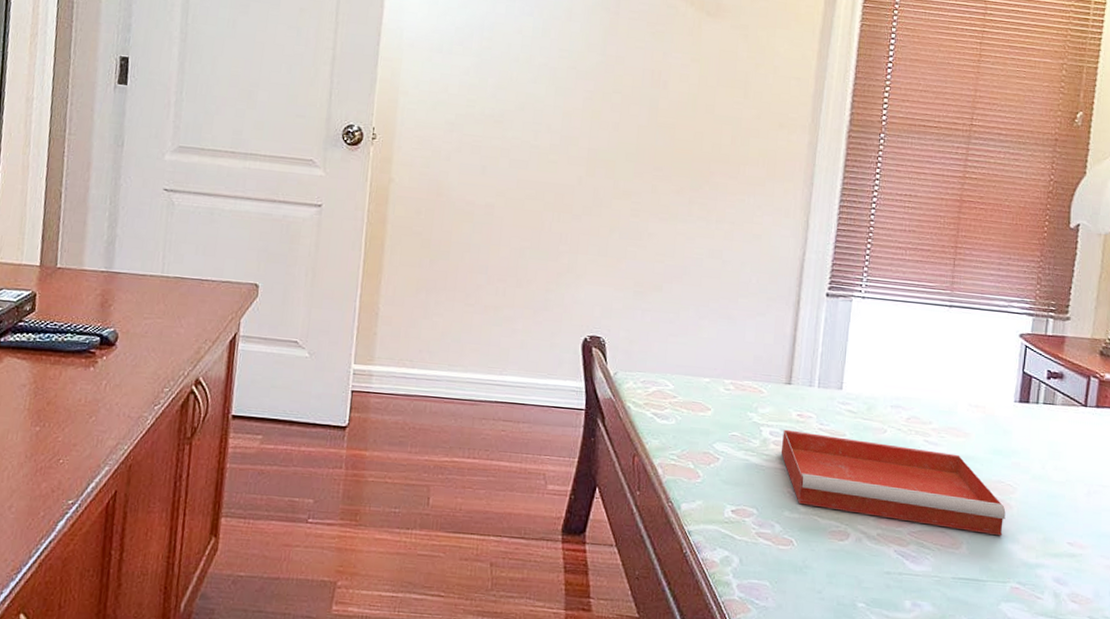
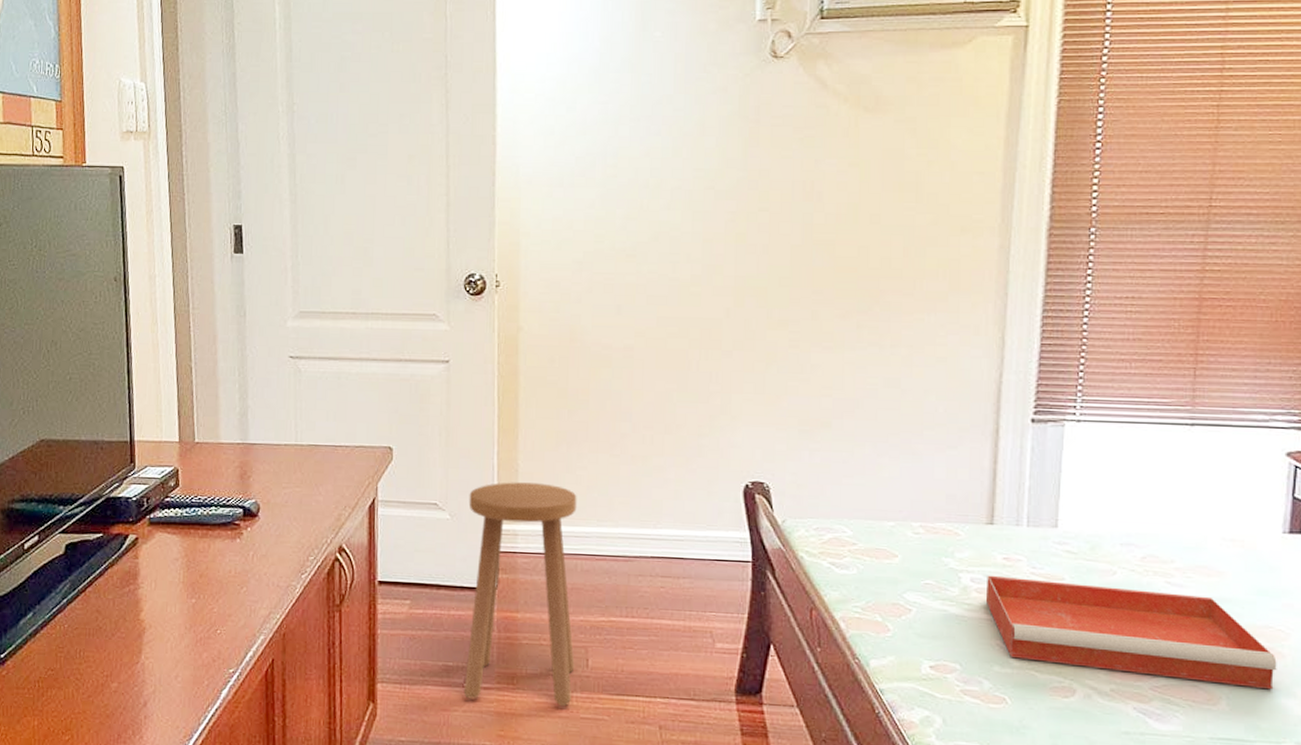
stool: none [307,324,432,544] -> present [463,482,577,707]

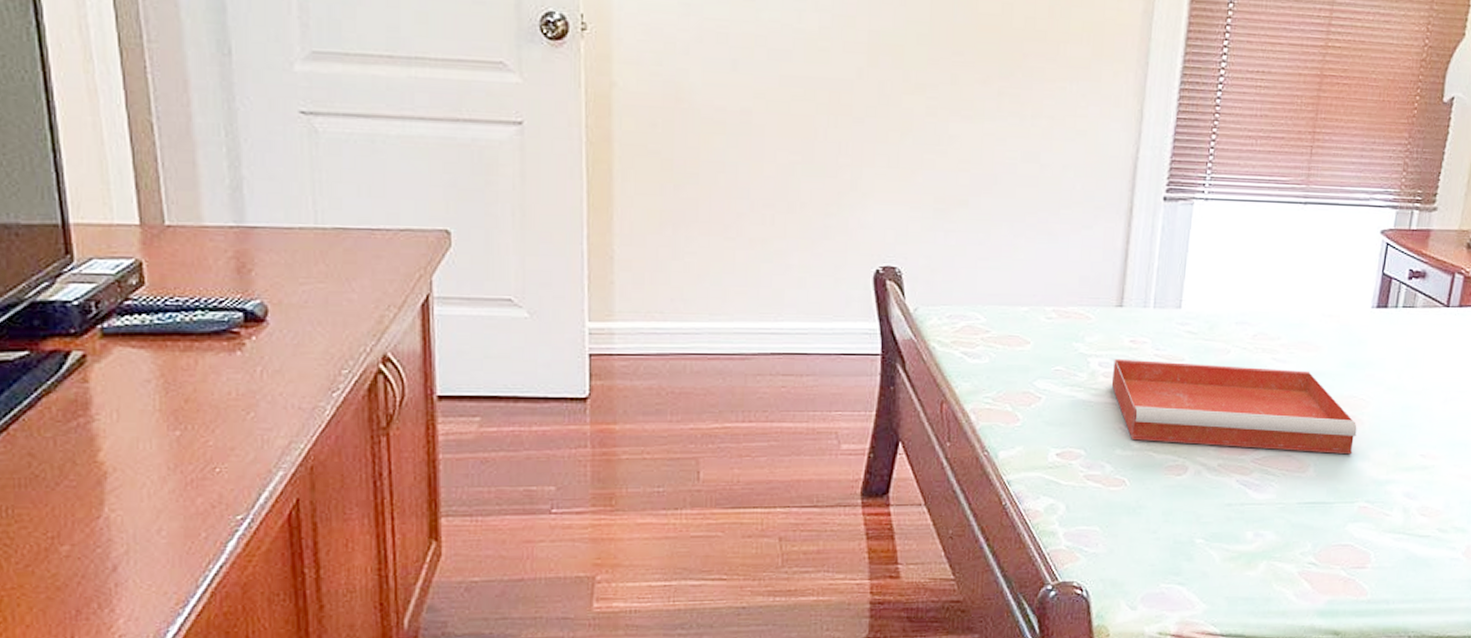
stool: present [463,482,577,707] -> none [551,271,685,527]

